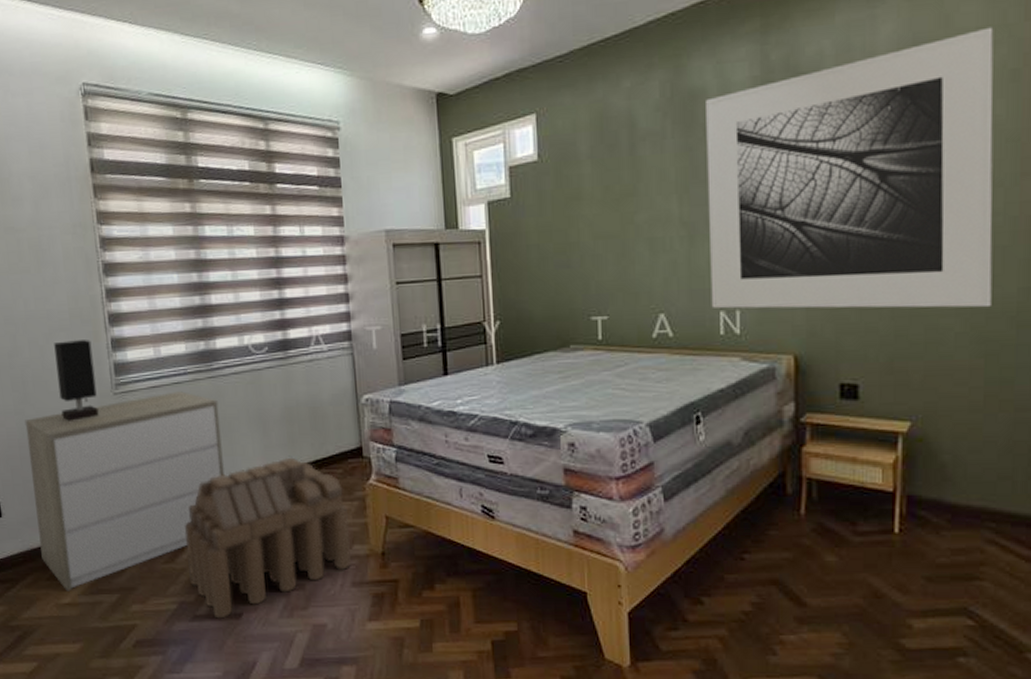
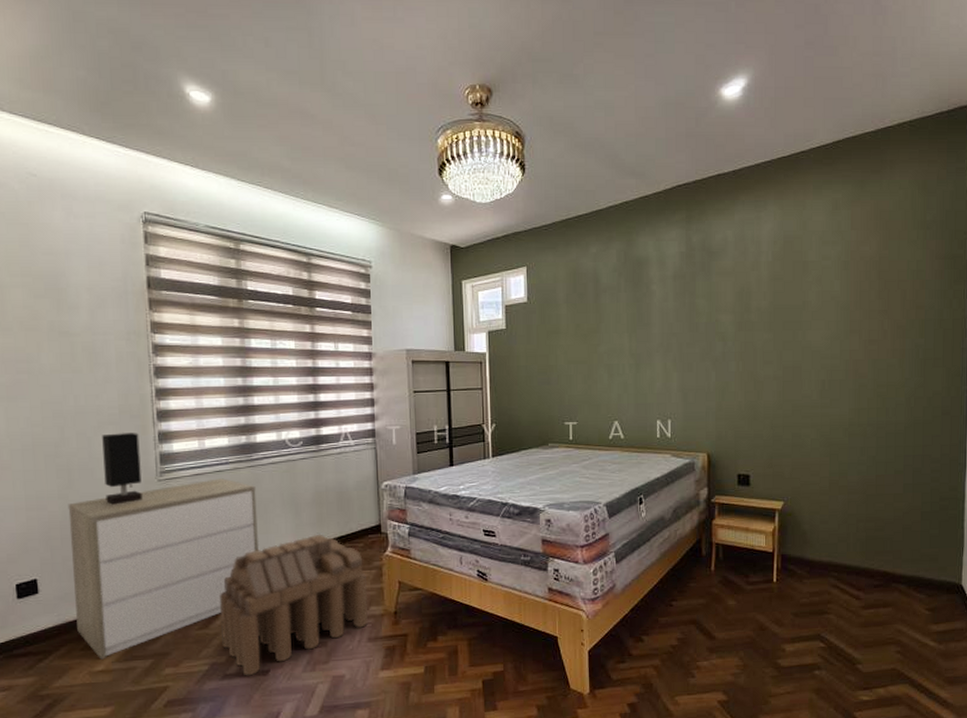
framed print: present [706,27,994,309] -> none [649,232,834,422]

